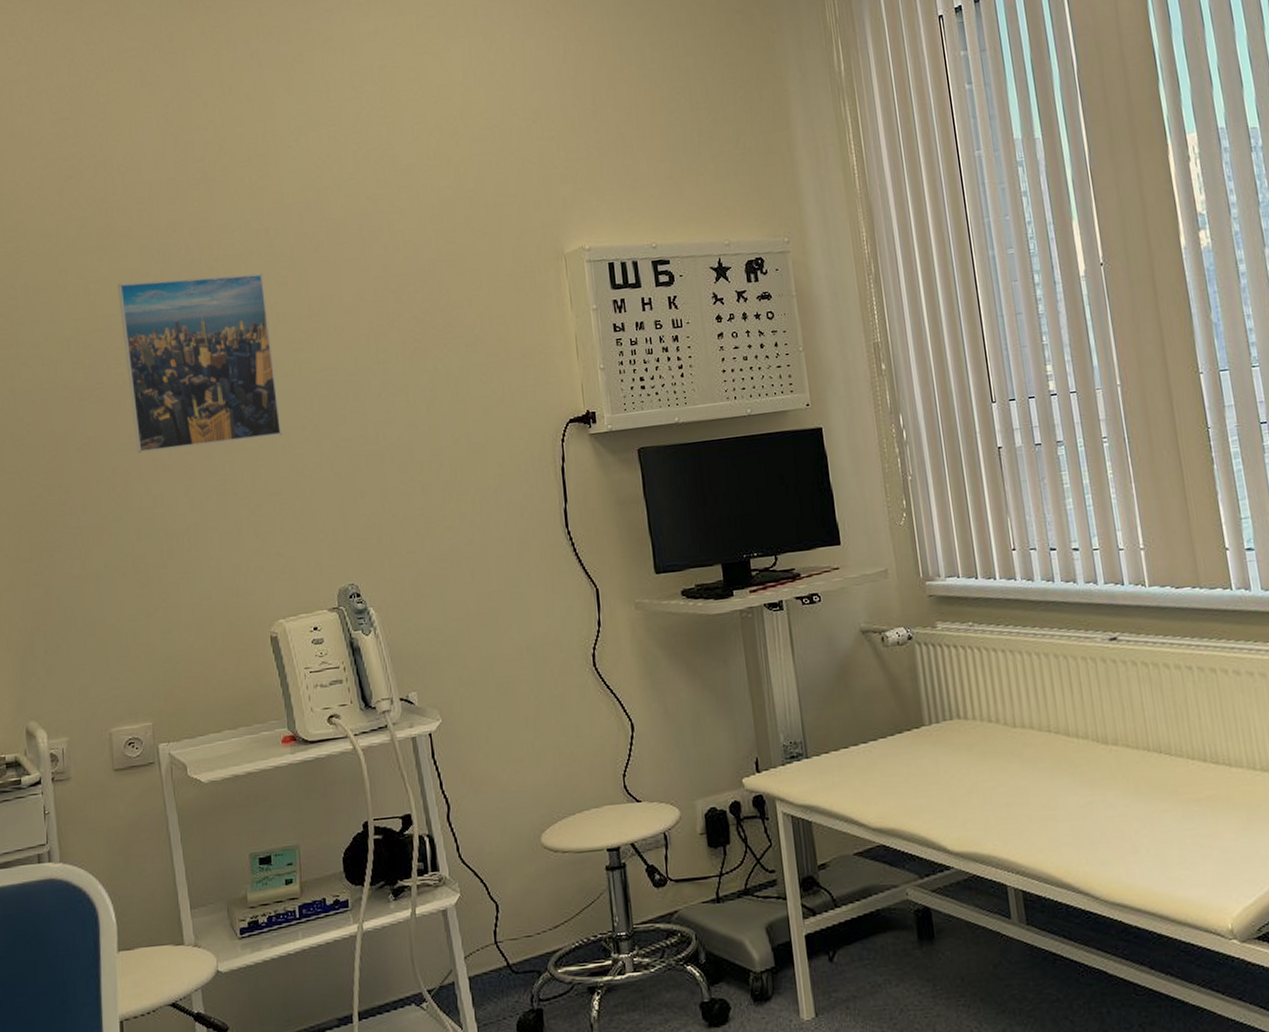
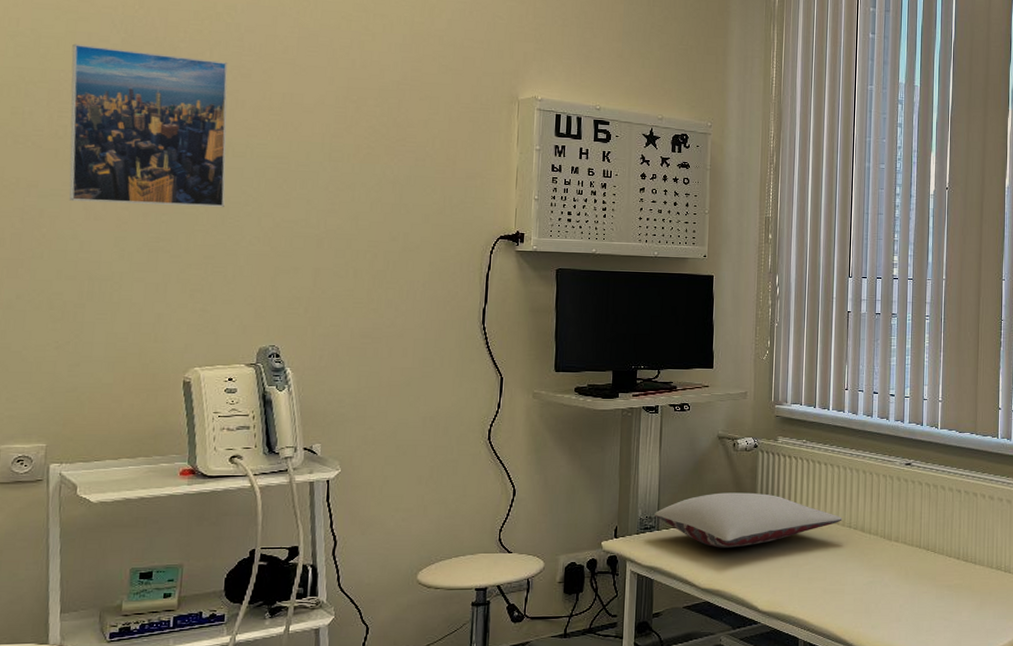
pillow: none [800,698,1038,774] -> present [655,492,842,548]

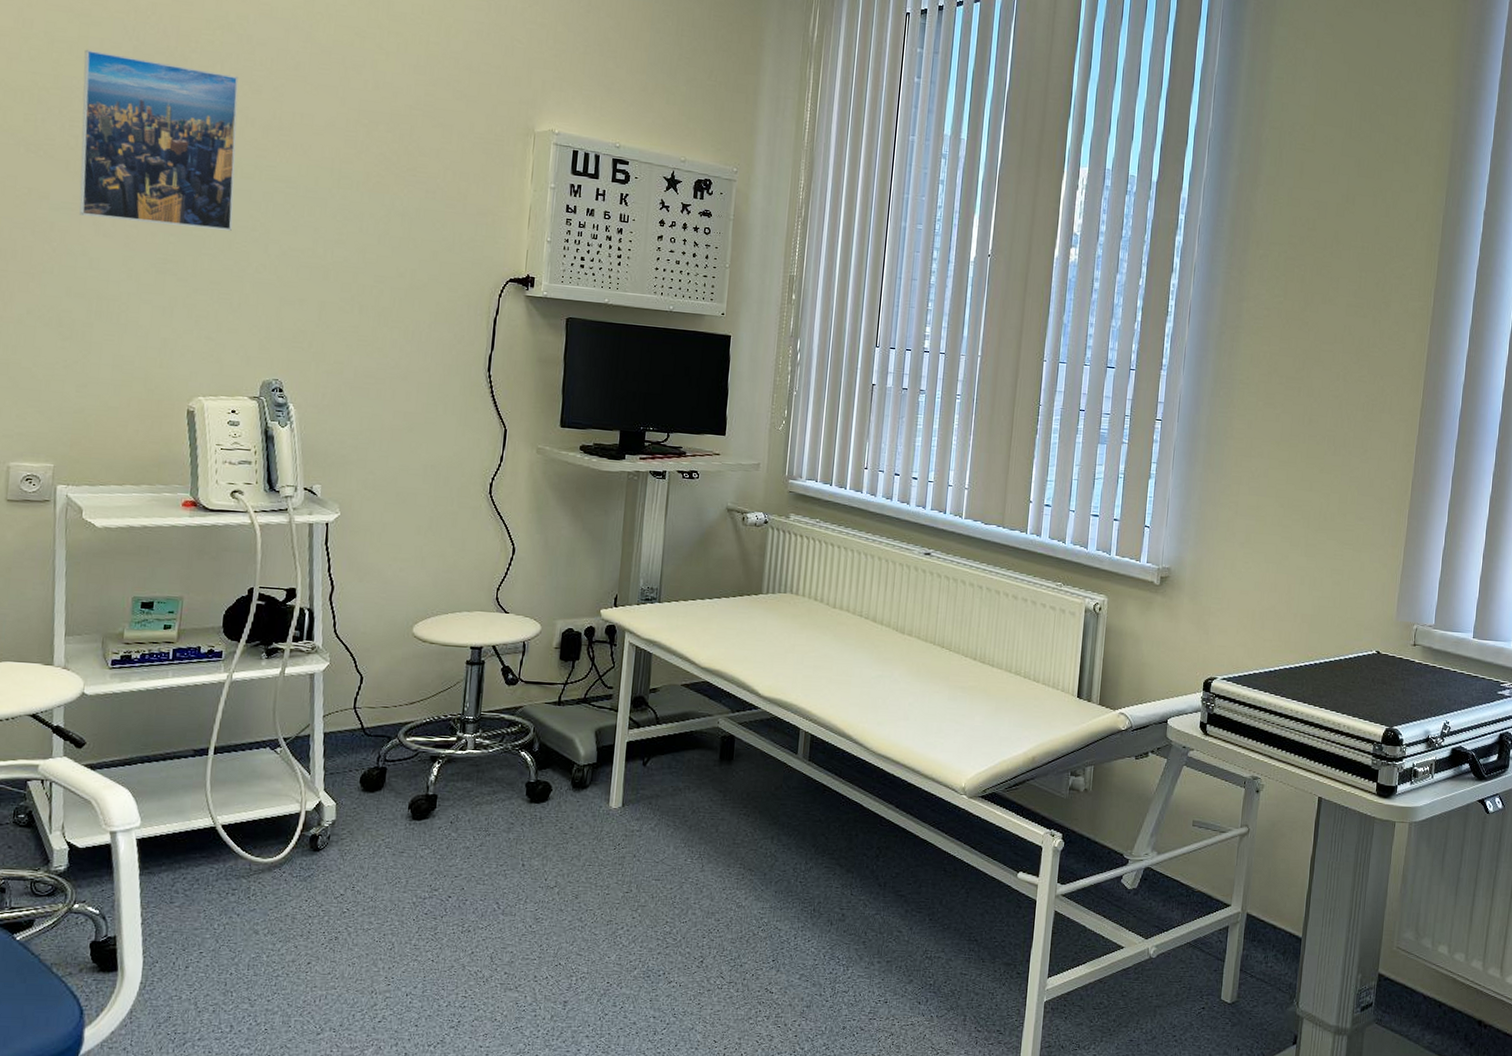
pillow: present [655,492,842,548] -> none [657,568,853,628]

